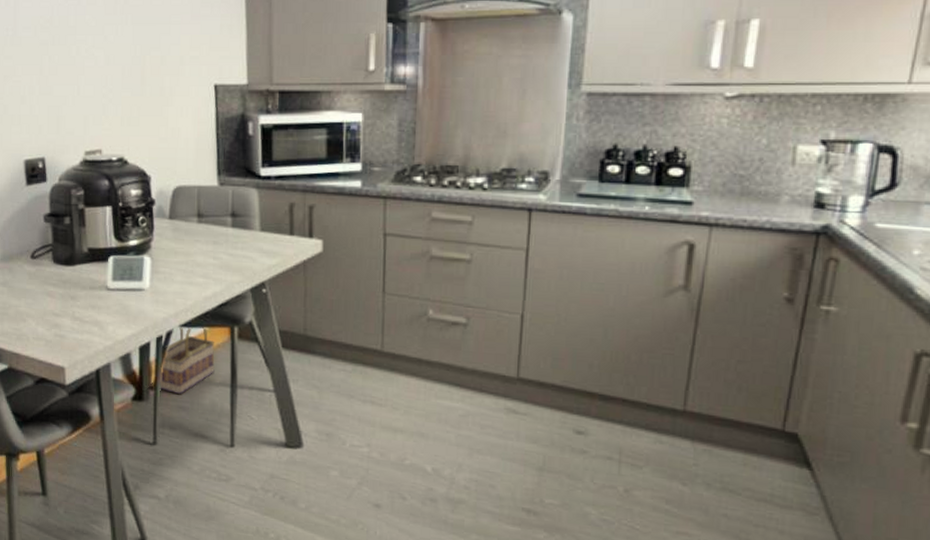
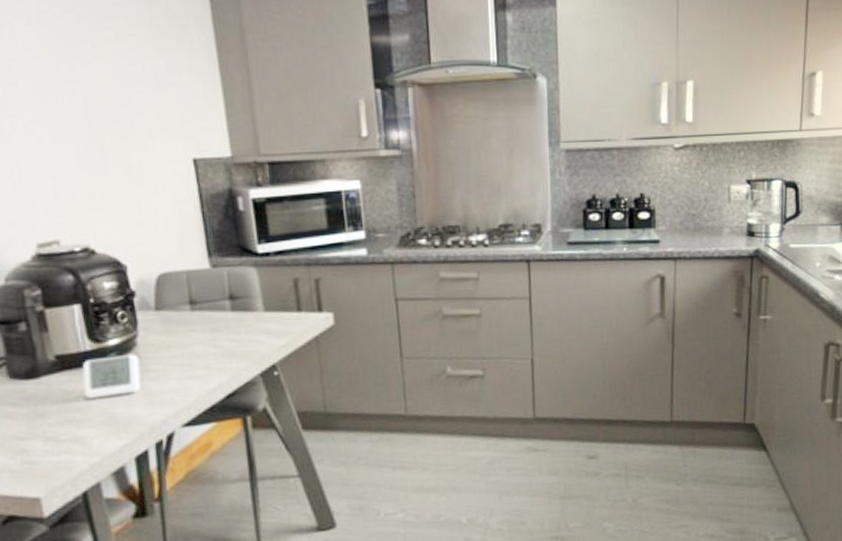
basket: present [154,327,215,395] -> none [154,422,230,501]

